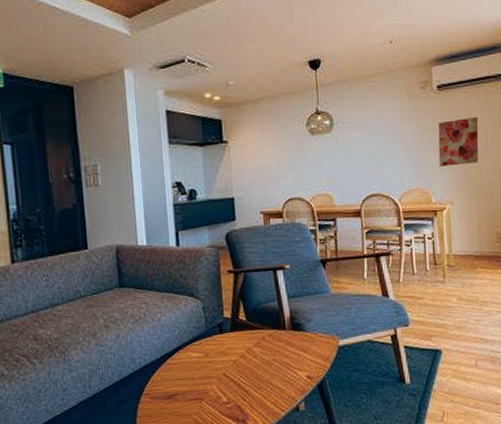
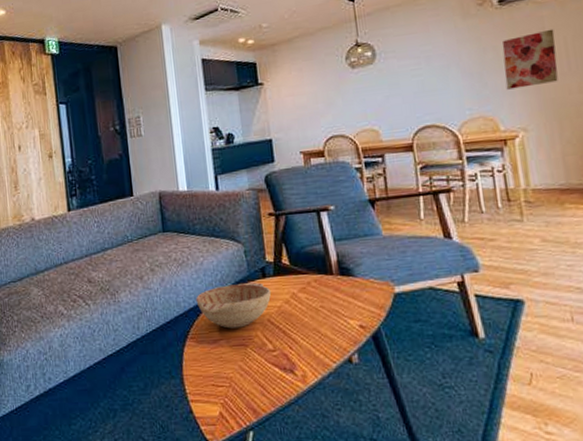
decorative bowl: none [152,338,228,384] -> present [195,282,272,329]

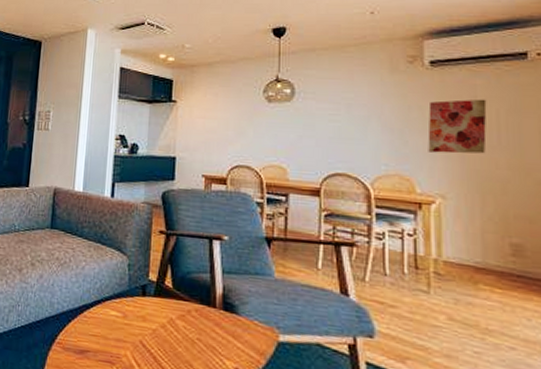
decorative bowl: present [195,282,272,329] -> none [70,295,149,344]

